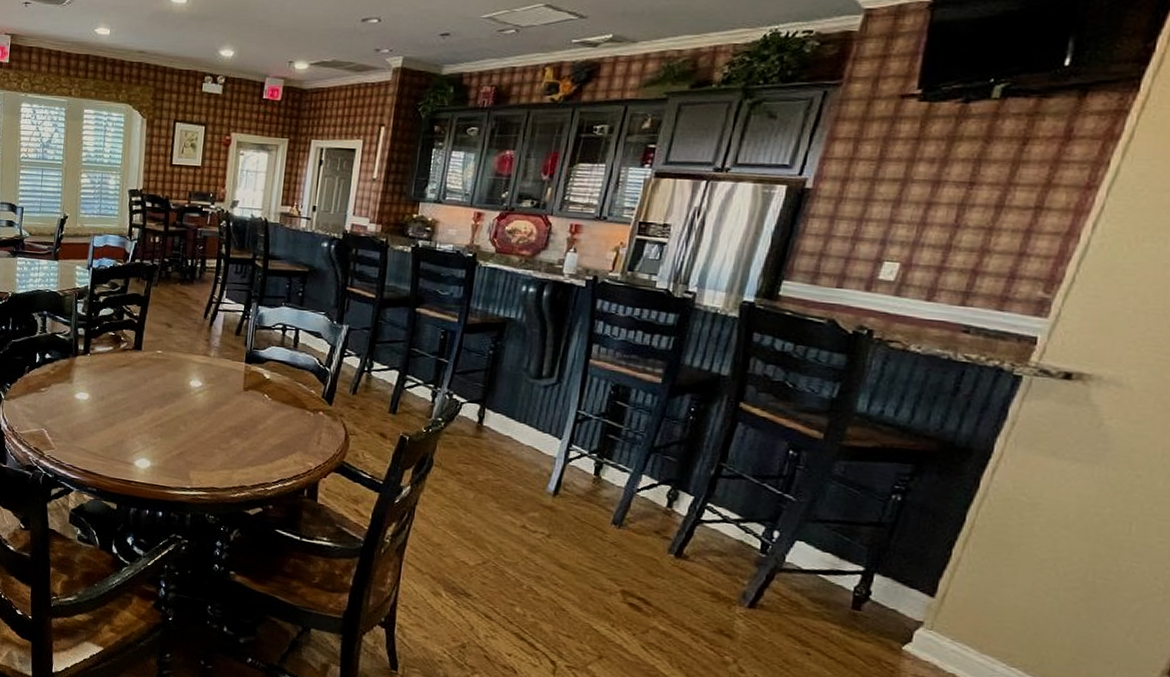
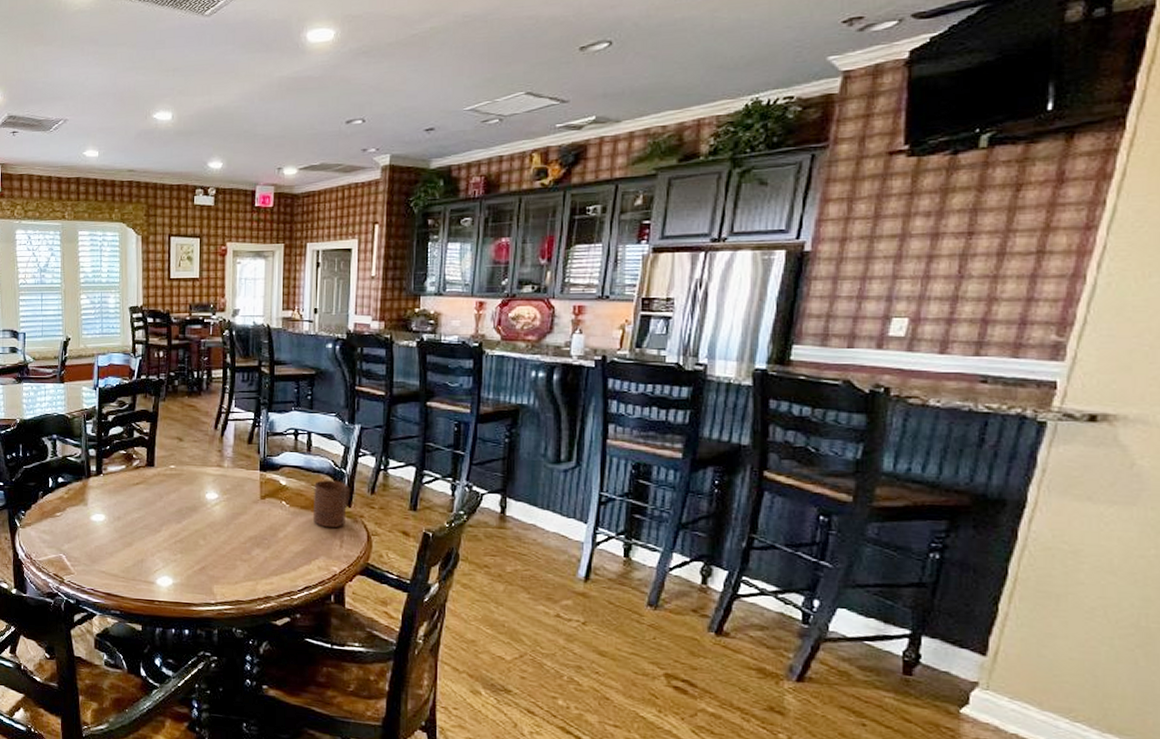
cup: none [294,376,333,425] -> present [314,480,350,528]

